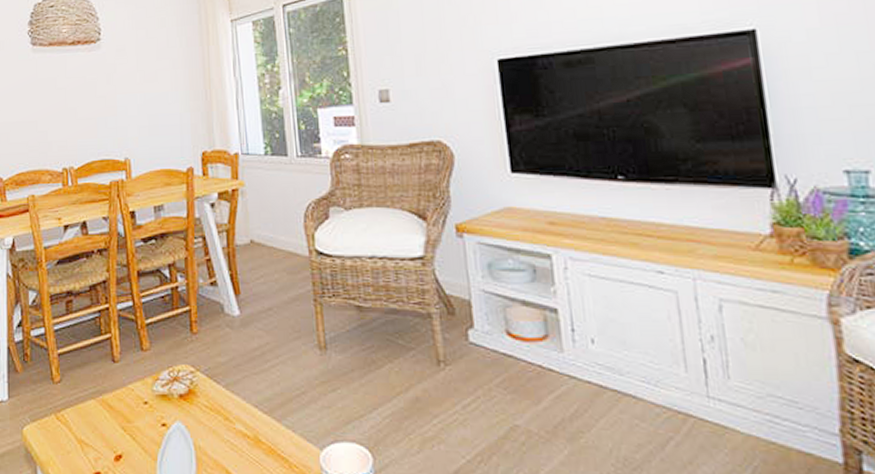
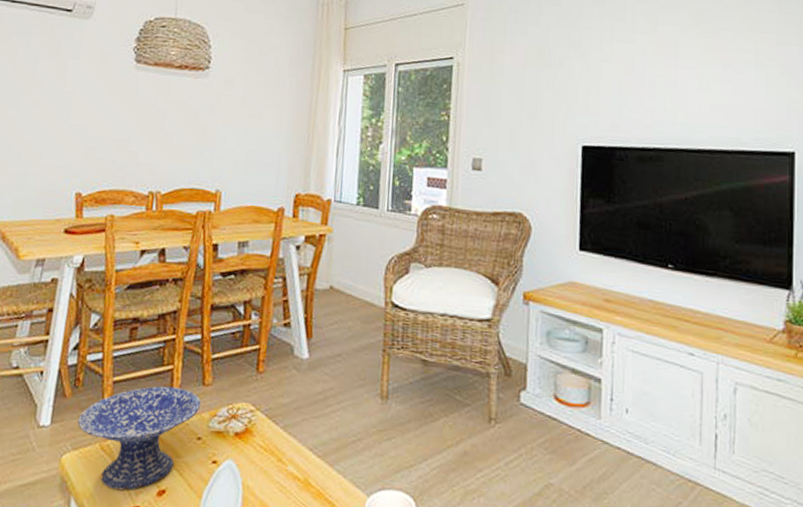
decorative bowl: none [32,354,143,457] -> present [78,386,201,490]

